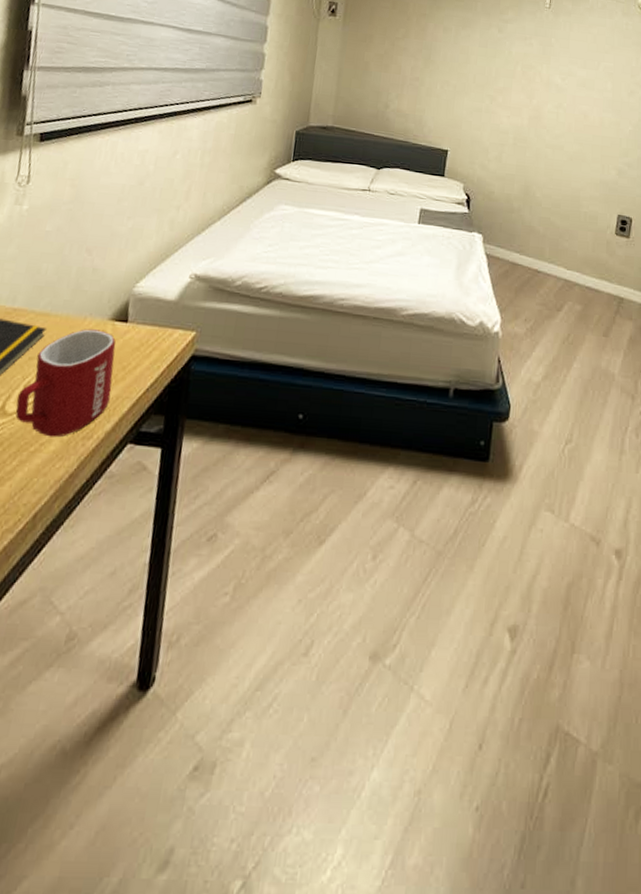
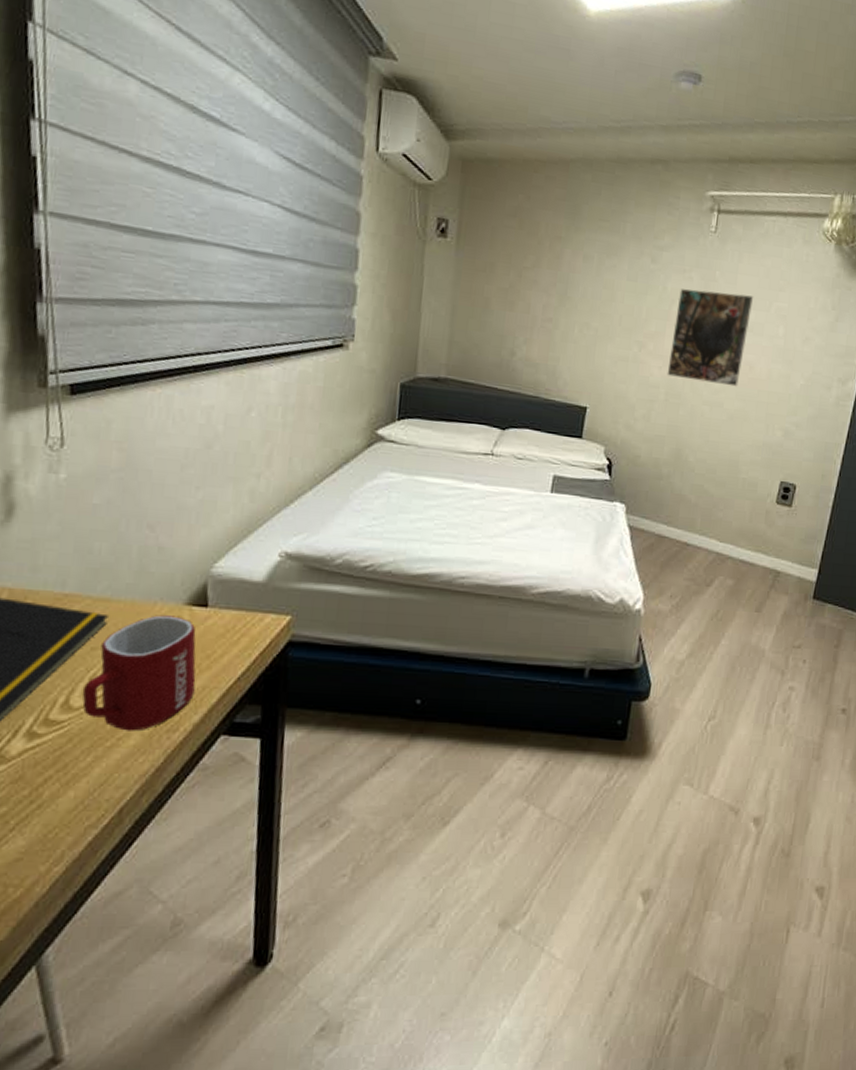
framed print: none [514,52,585,133] -> present [667,289,754,387]

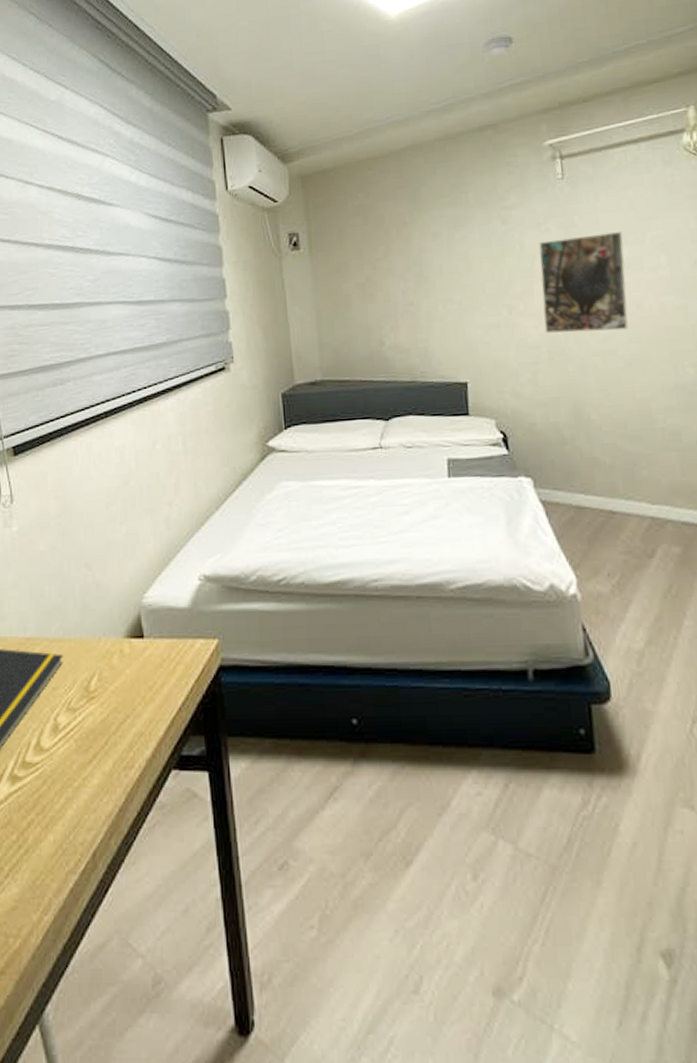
mug: present [82,615,196,731] -> none [49,650,143,770]

